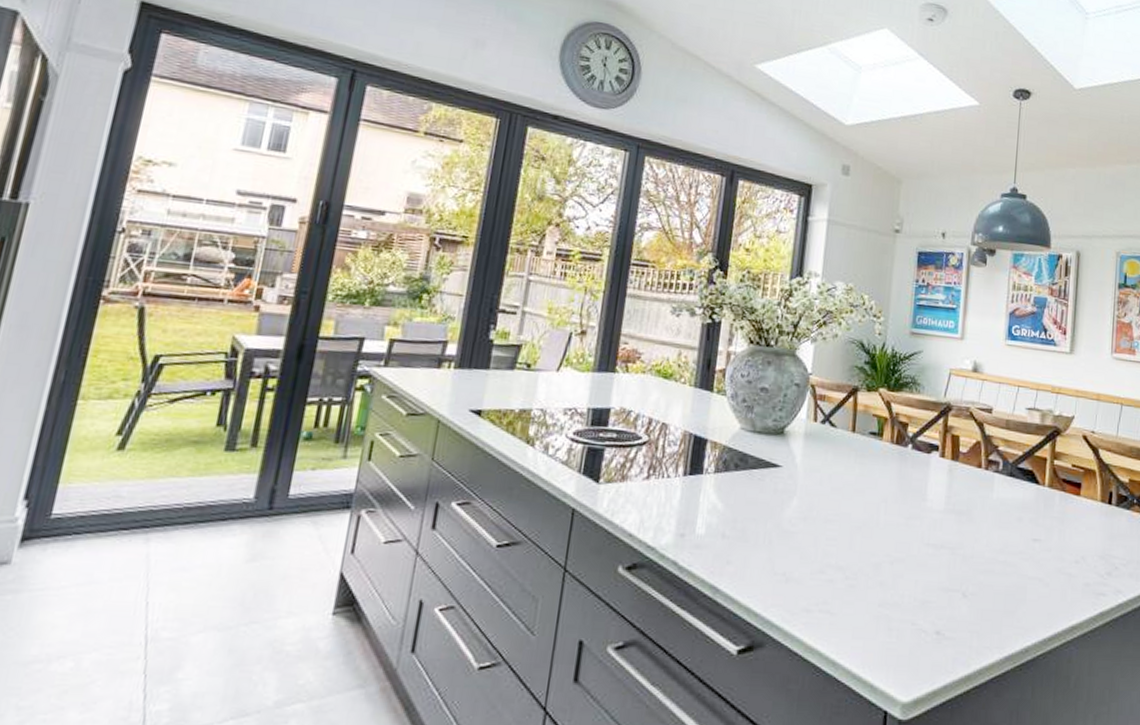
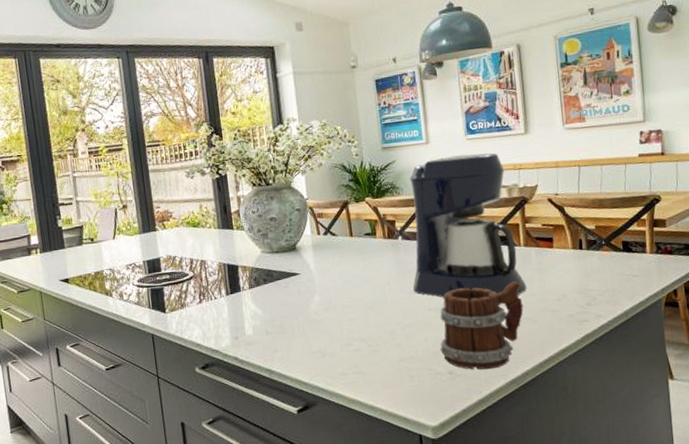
coffee maker: none [913,359,1044,546] -> present [409,152,527,298]
mug: none [930,524,1038,637] -> present [440,281,524,370]

